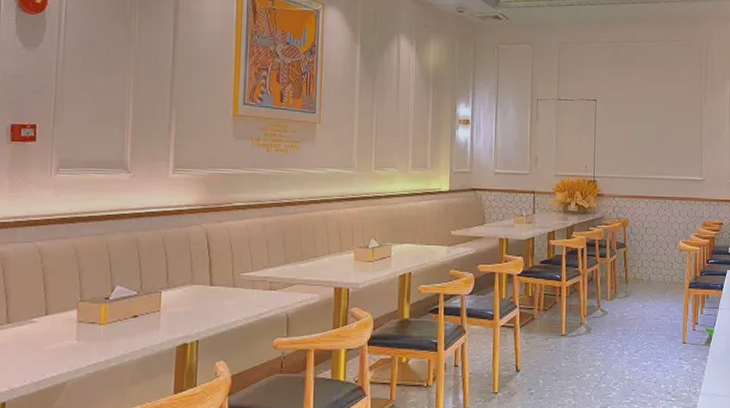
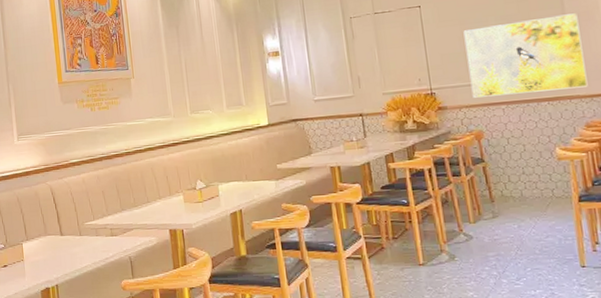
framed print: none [625,128,710,192] -> present [463,13,588,98]

